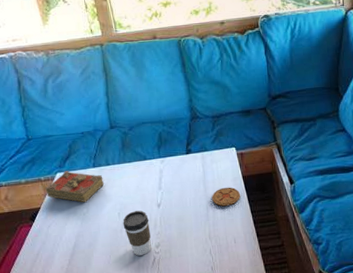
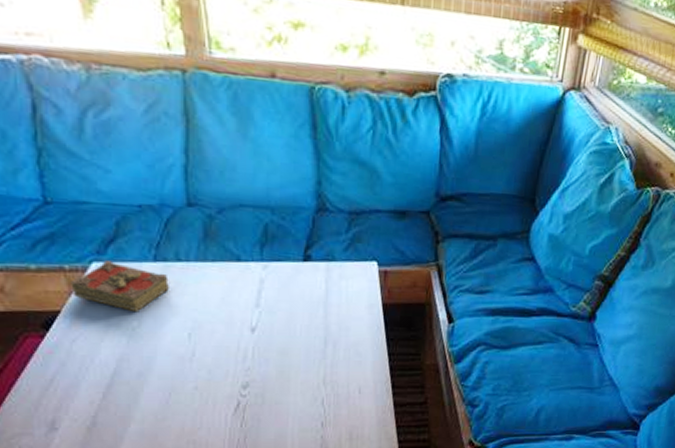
coffee cup: present [123,210,151,256] -> none [194,333,236,397]
coaster: present [212,187,240,206] -> none [334,316,376,342]

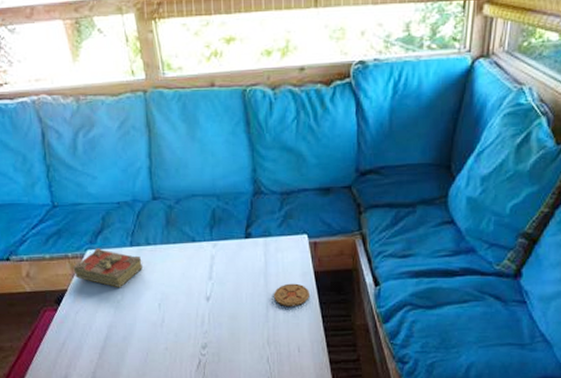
coaster: none [334,316,376,342] -> present [274,283,309,306]

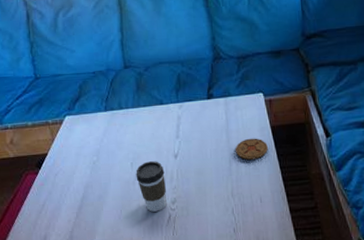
book: present [73,248,144,288] -> none [53,114,117,150]
coffee cup: none [163,303,197,356] -> present [136,161,167,212]

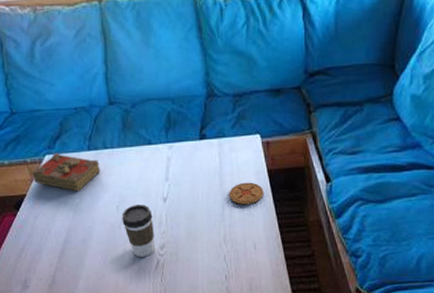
book: none [53,114,117,150] -> present [32,153,101,192]

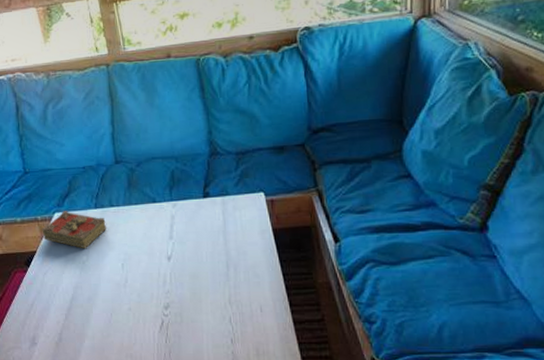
coffee cup: present [122,204,155,257] -> none [127,263,159,317]
coaster: present [229,182,264,205] -> none [234,241,269,265]

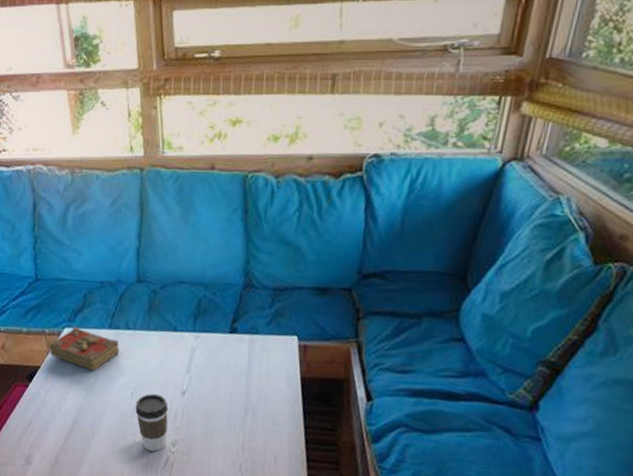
coffee cup: none [127,263,159,317] -> present [135,394,168,452]

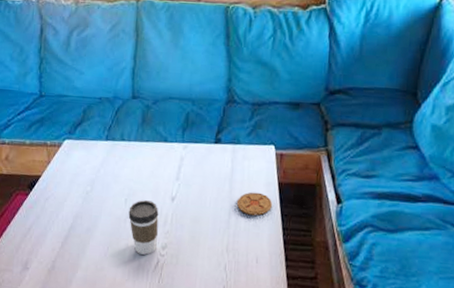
book: present [49,327,120,372] -> none [49,139,116,180]
coaster: none [254,386,293,413] -> present [237,192,272,216]

